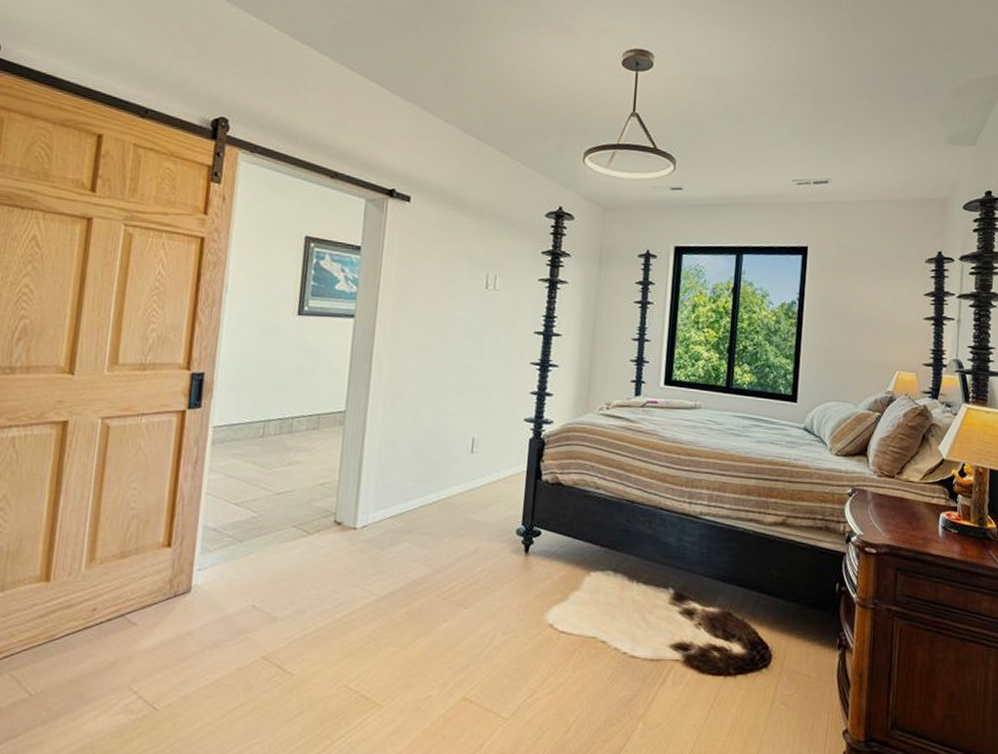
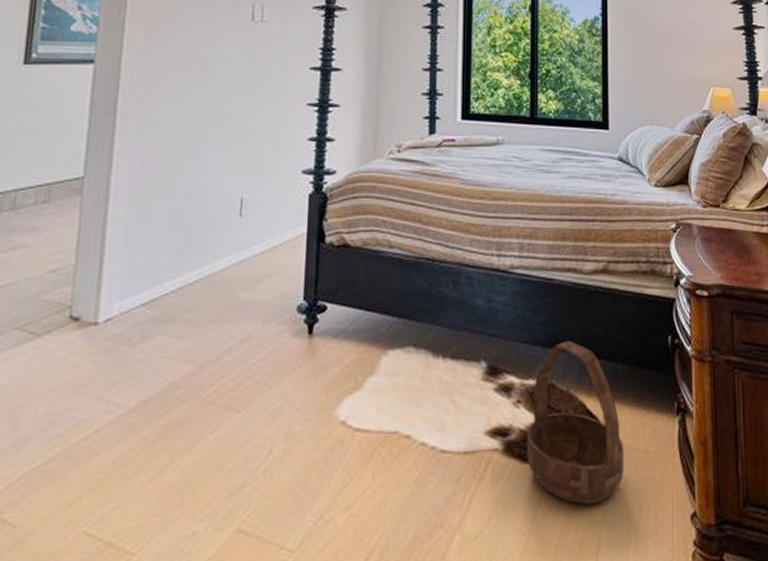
basket: none [703,579,789,712] -> present [526,340,624,505]

